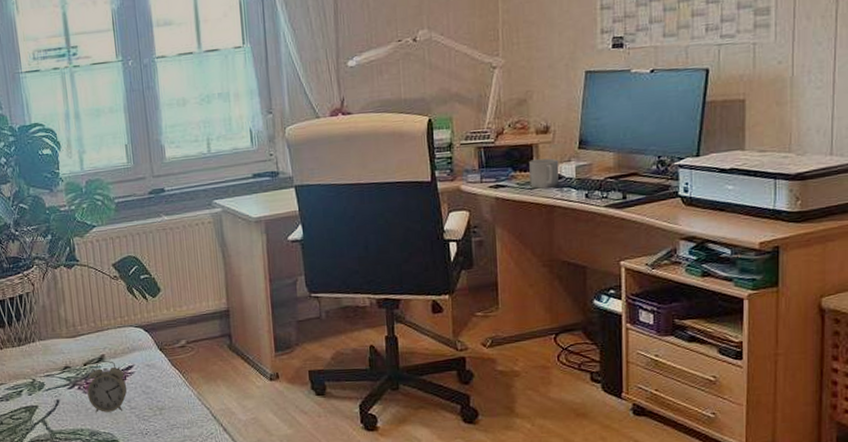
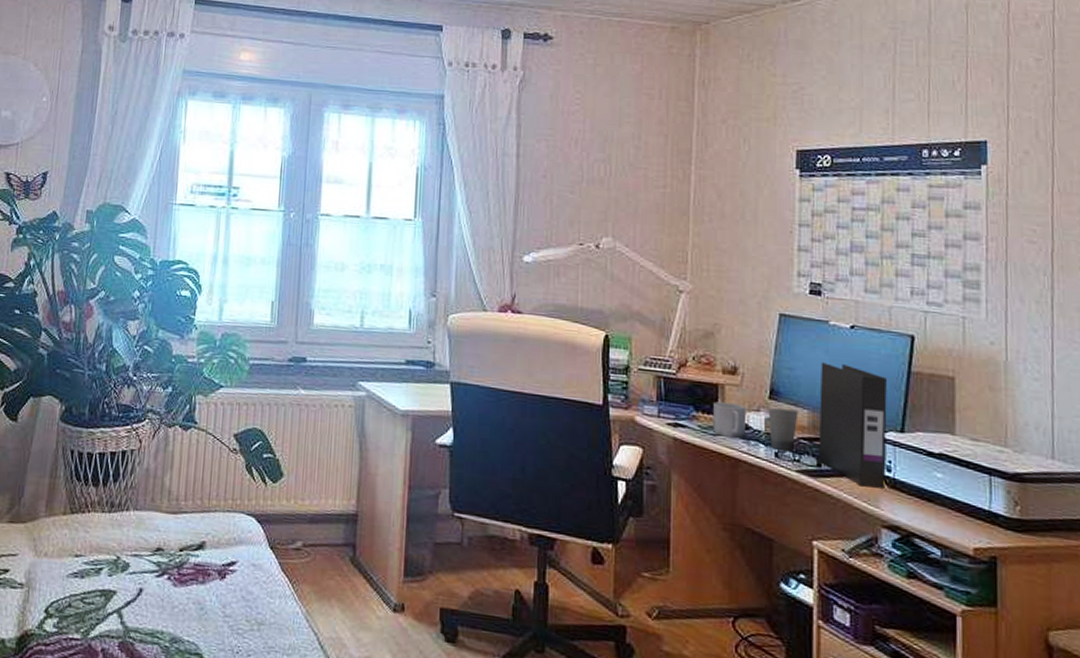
alarm clock: present [87,361,127,413] -> none [177,549,225,618]
cup: none [578,154,605,192] -> present [768,408,798,452]
binder: none [623,106,684,209] -> present [818,361,887,489]

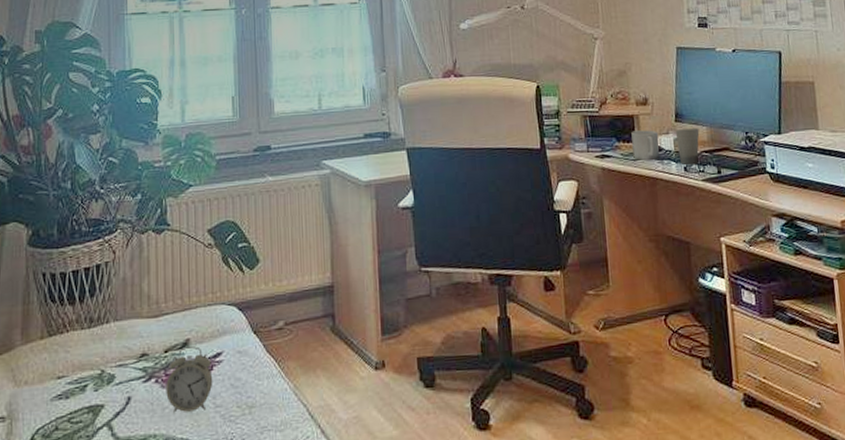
alarm clock: none [177,549,225,618] -> present [166,346,213,413]
binder: present [818,361,887,489] -> none [712,83,771,185]

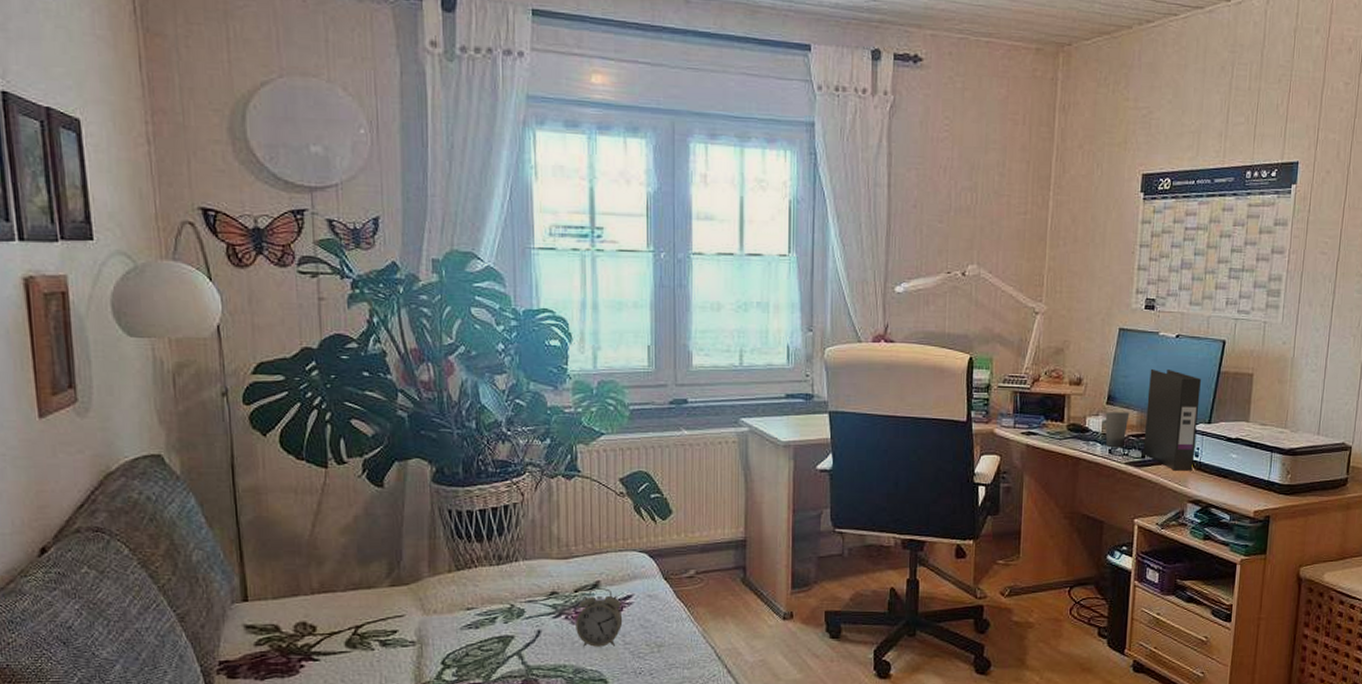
mug: present [631,130,660,161] -> none [1060,410,1088,441]
binder: none [712,83,771,185] -> present [1143,368,1201,471]

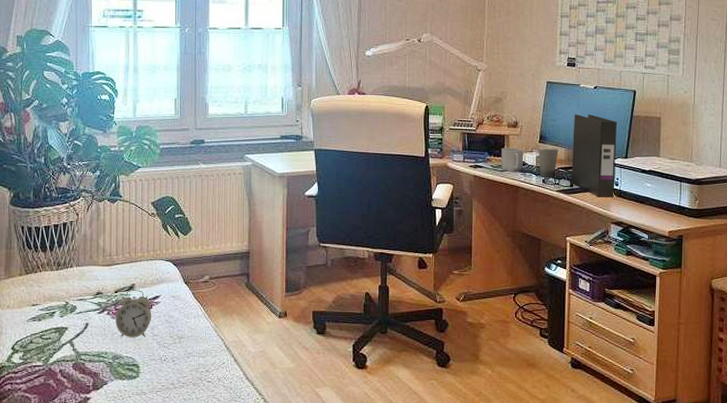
mug: none [1060,410,1088,441] -> present [501,148,524,173]

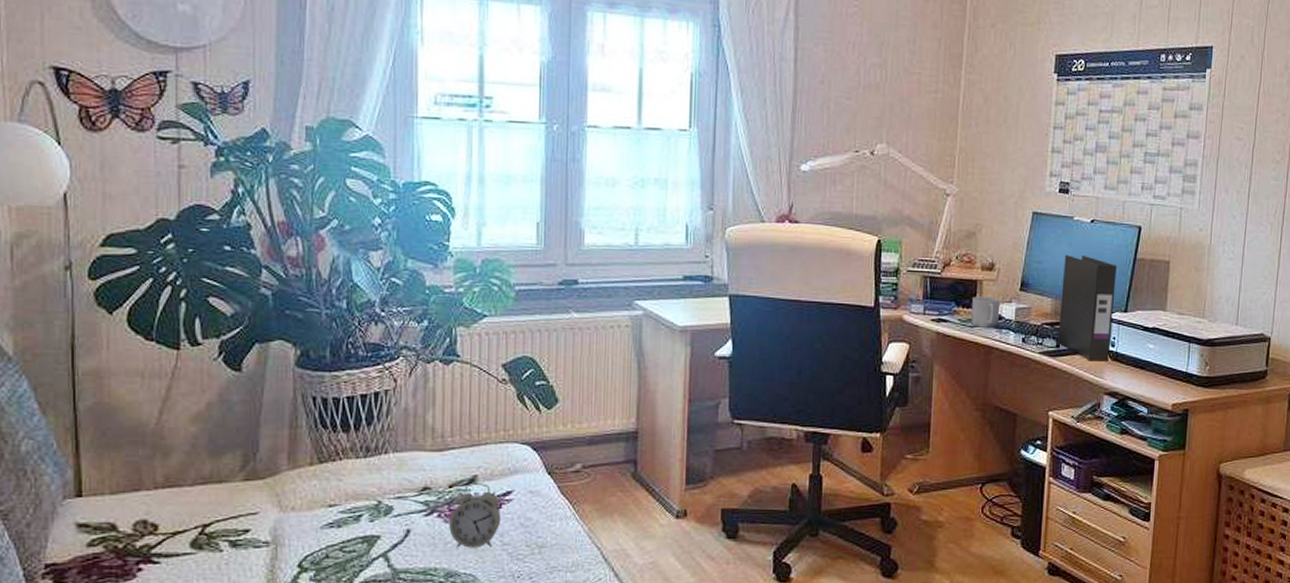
cup: present [538,149,559,178] -> none [1018,299,1044,337]

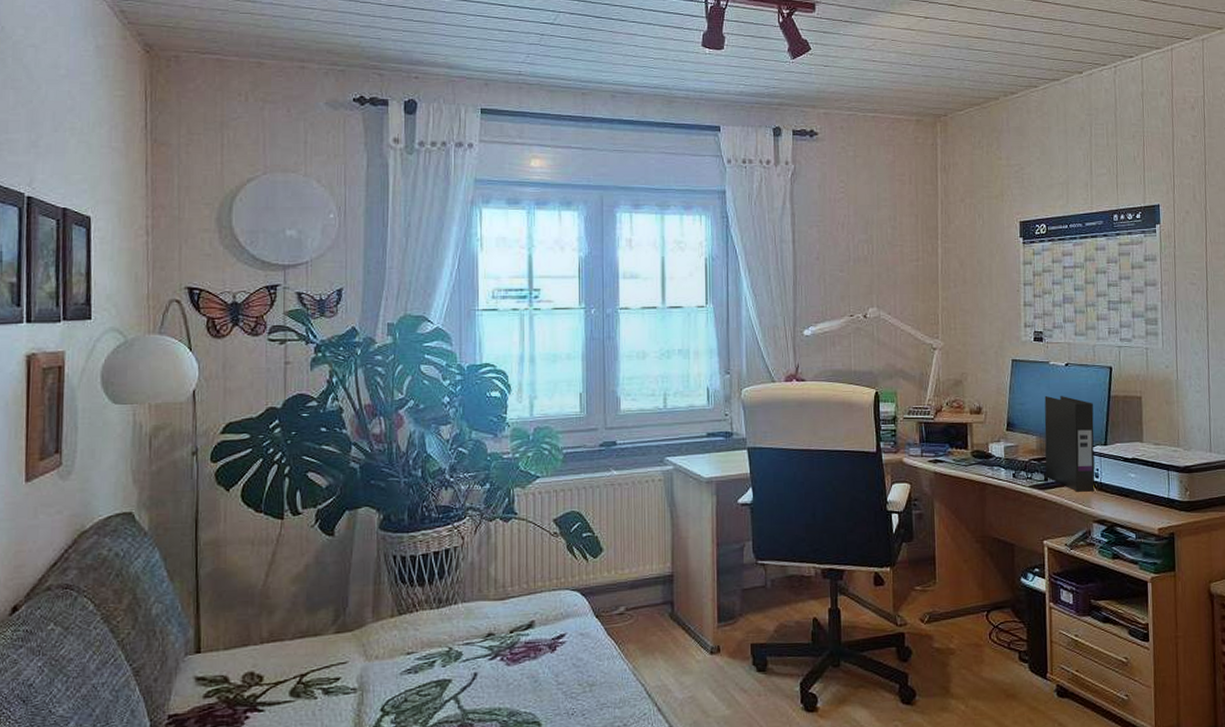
alarm clock: present [449,483,501,548] -> none [511,628,556,689]
mug: present [971,296,1001,329] -> none [964,437,991,467]

